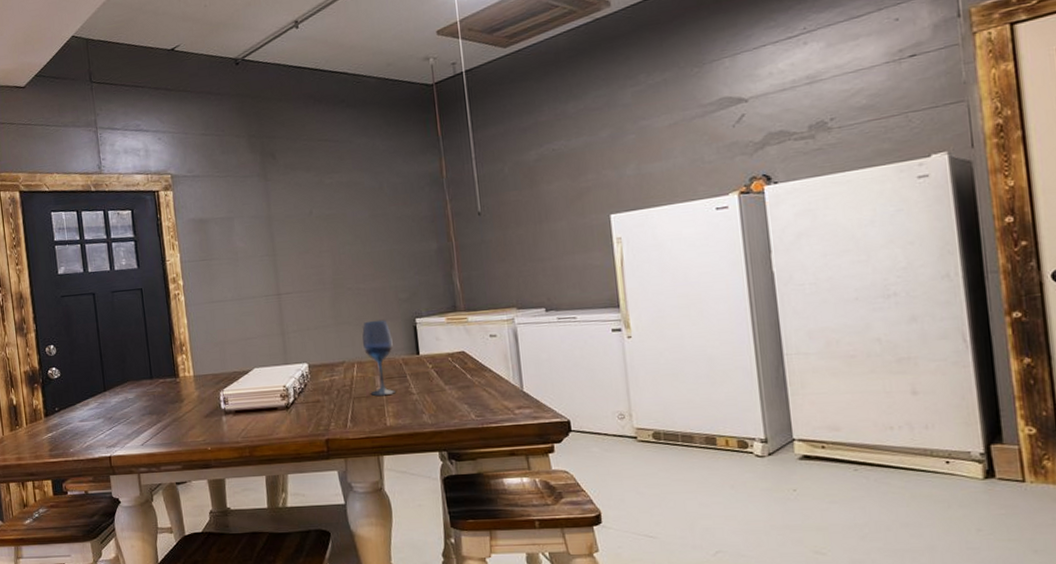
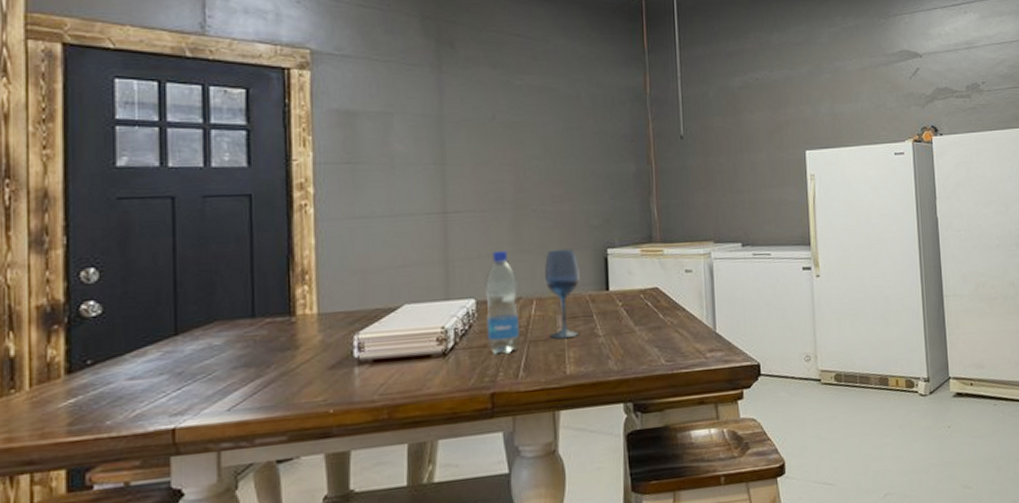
bottle: none [314,323,346,408] -> present [485,250,520,355]

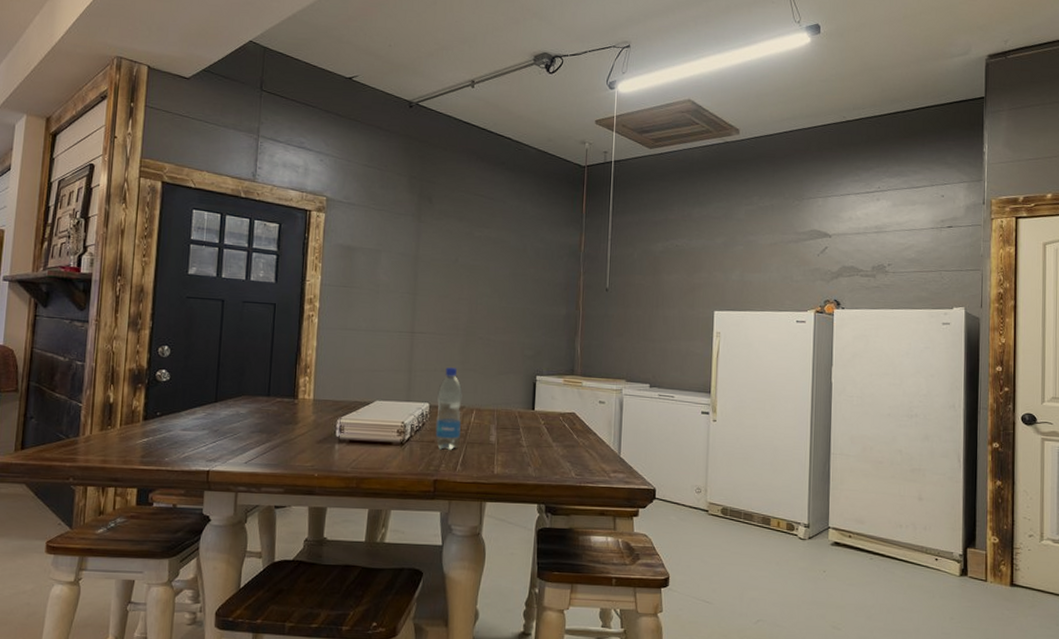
wineglass: present [544,248,580,340] -> none [483,371,512,445]

